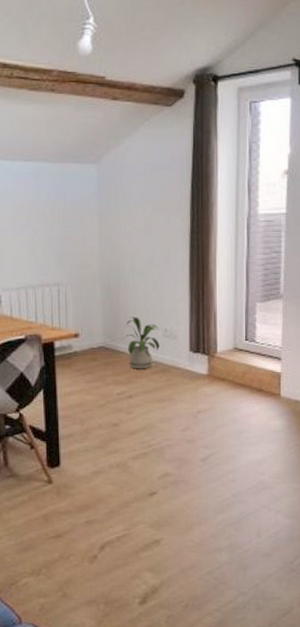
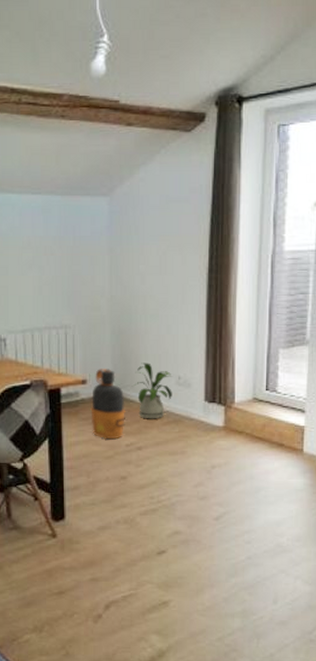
water bottle: none [83,323,116,388] -> present [90,369,125,438]

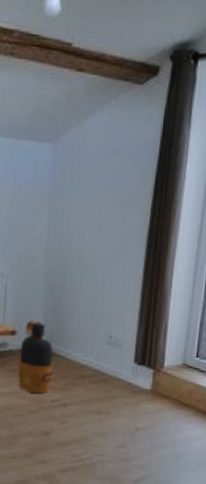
house plant: present [134,363,172,419] -> none [64,318,104,377]

